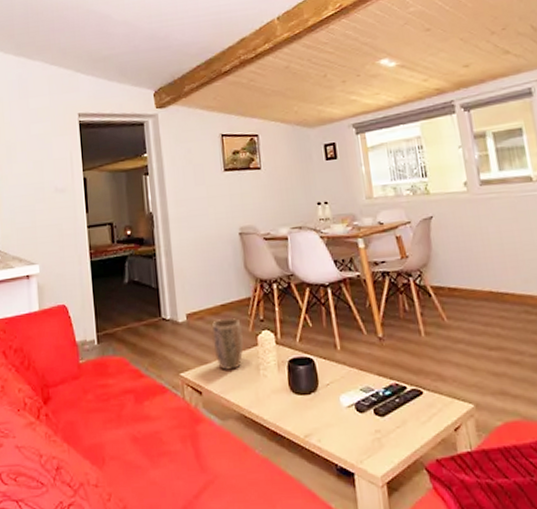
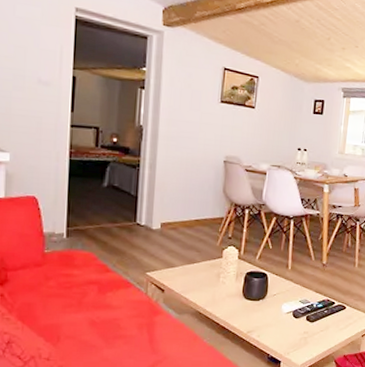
plant pot: present [211,318,244,371] -> none [182,232,211,276]

